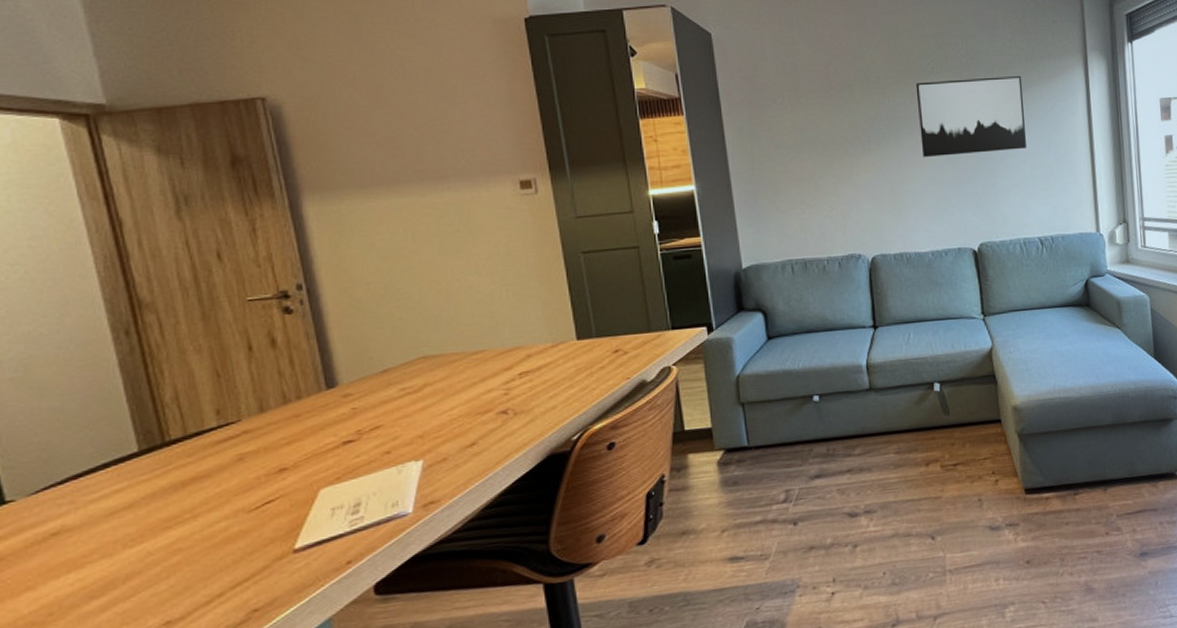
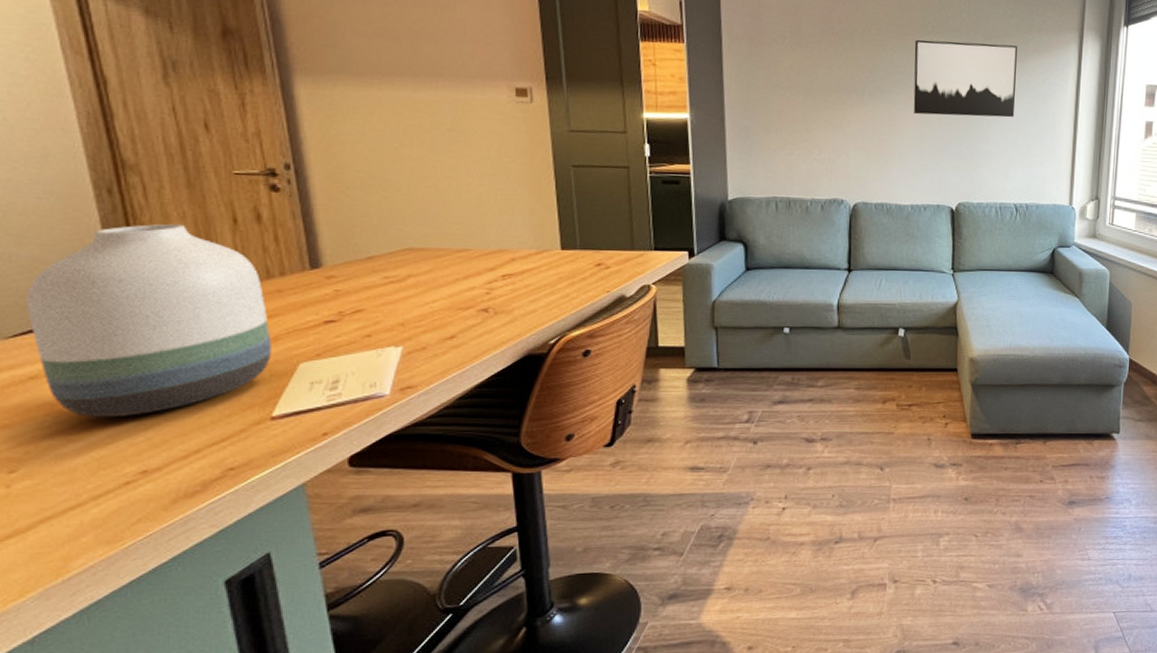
vase: none [48,357,292,570] -> present [26,223,272,418]

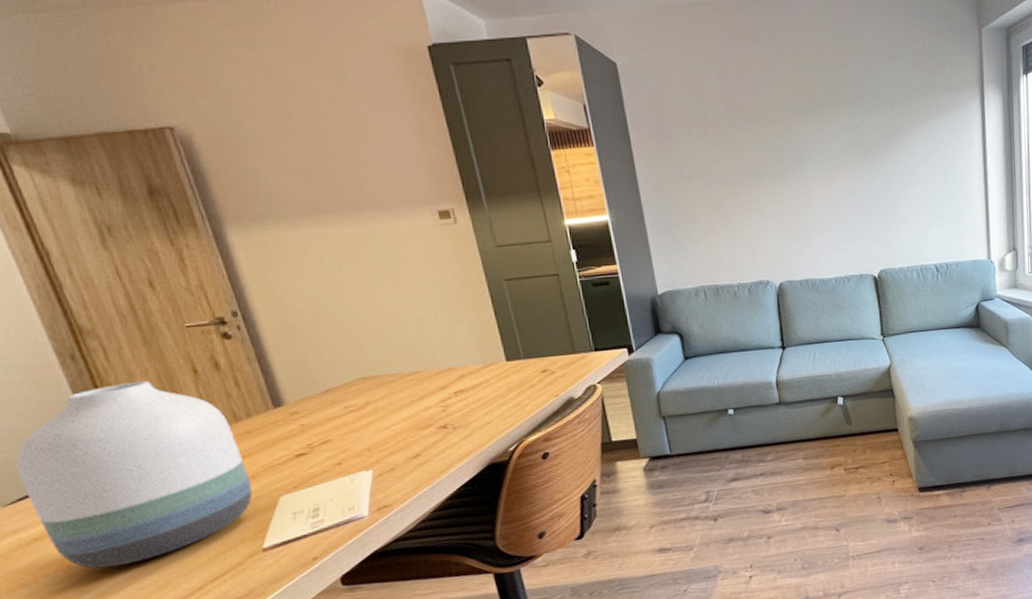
wall art: present [913,40,1017,118] -> none [818,108,924,189]

